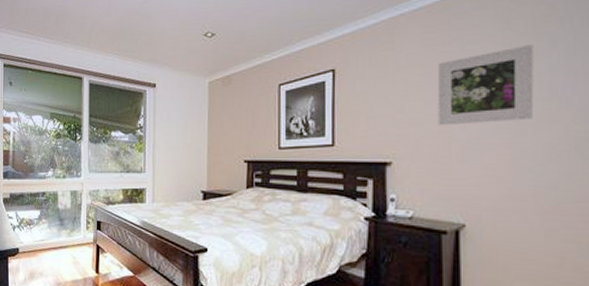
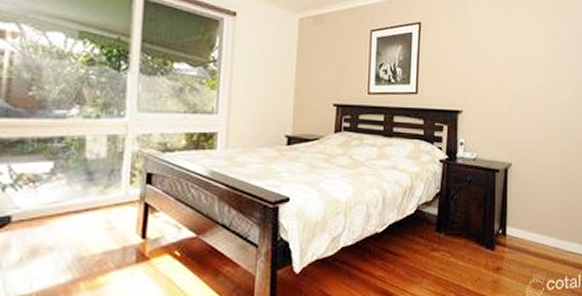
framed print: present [437,45,534,126] -> none [496,23,558,82]

